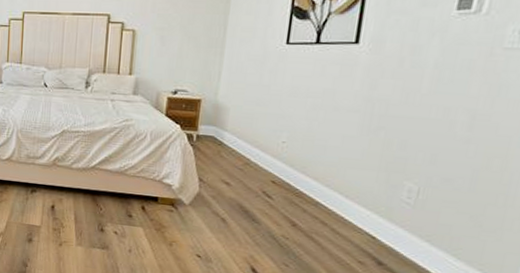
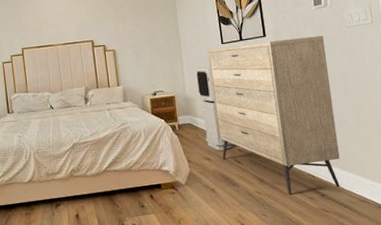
air purifier: none [228,69,268,178] -> present [196,66,234,151]
dresser: none [246,48,458,260] -> present [208,35,340,195]

